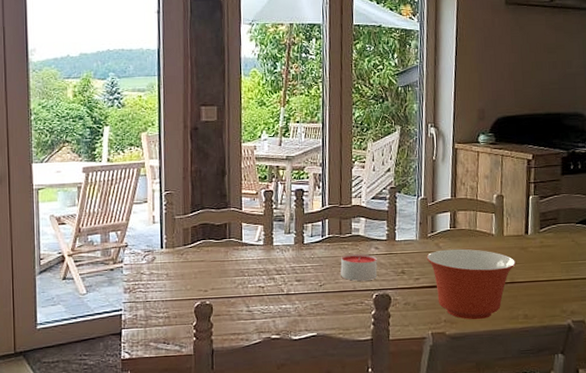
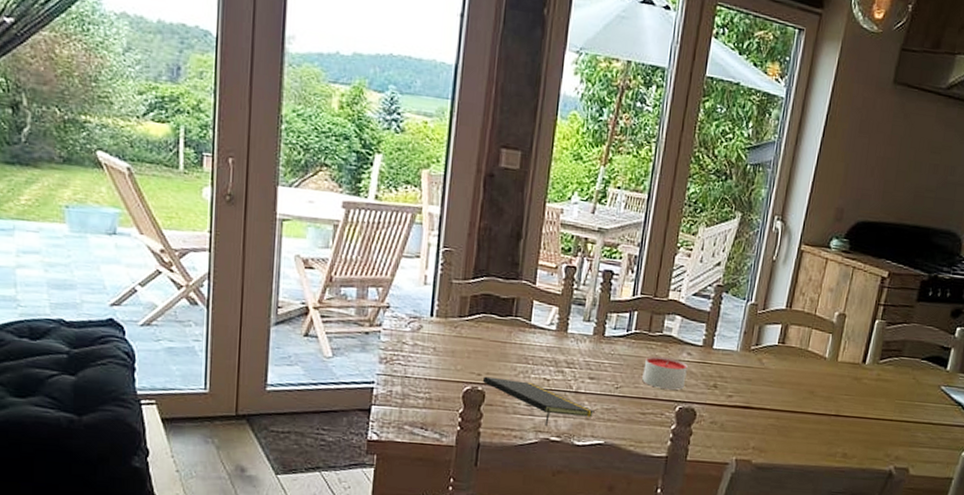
notepad: none [209,291,305,327] -> present [482,376,595,426]
mixing bowl: present [426,248,517,320] -> none [744,366,846,452]

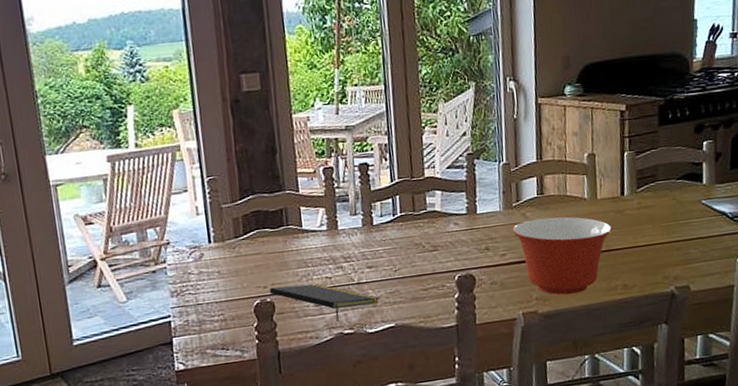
candle: present [642,356,688,390] -> none [416,231,459,263]
mixing bowl: none [744,366,846,452] -> present [512,216,613,295]

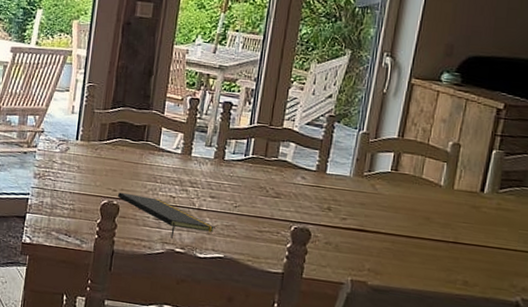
mixing bowl: present [512,216,613,295] -> none [358,192,464,277]

